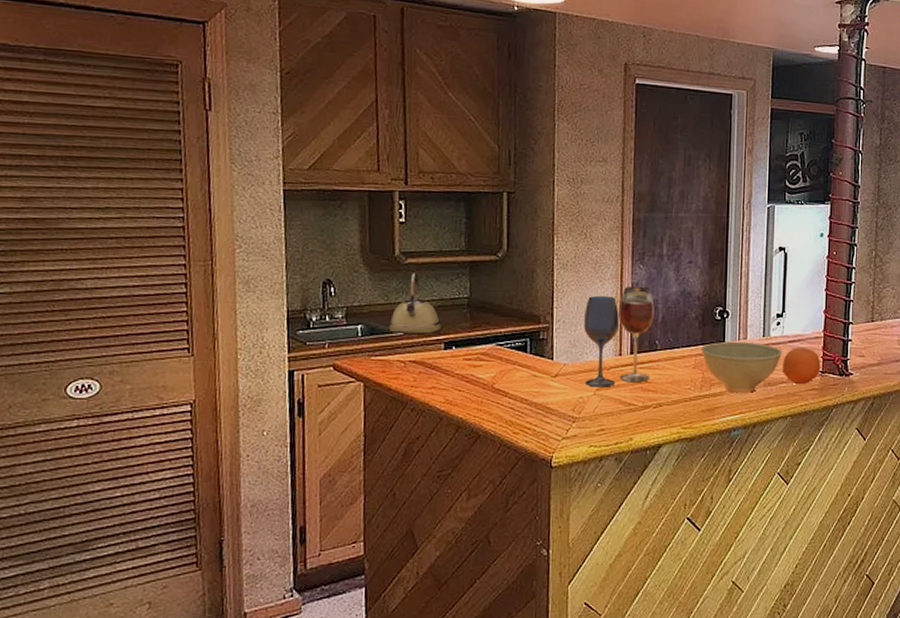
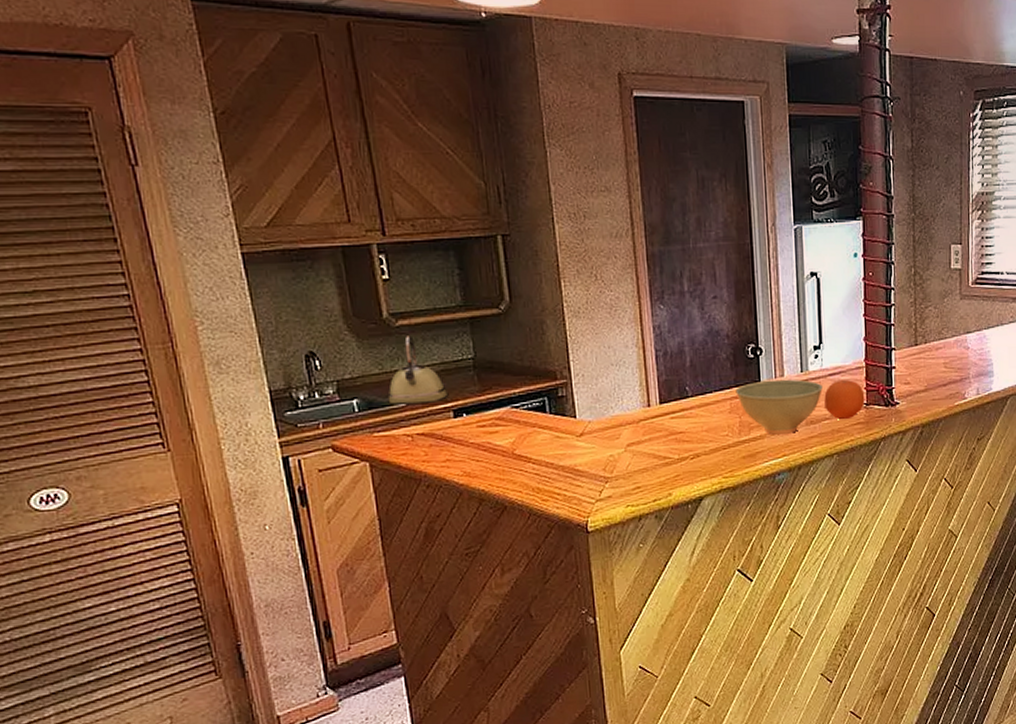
wineglass: present [584,295,619,387] -> none [604,342,646,443]
wineglass: present [619,286,655,383] -> none [642,328,684,434]

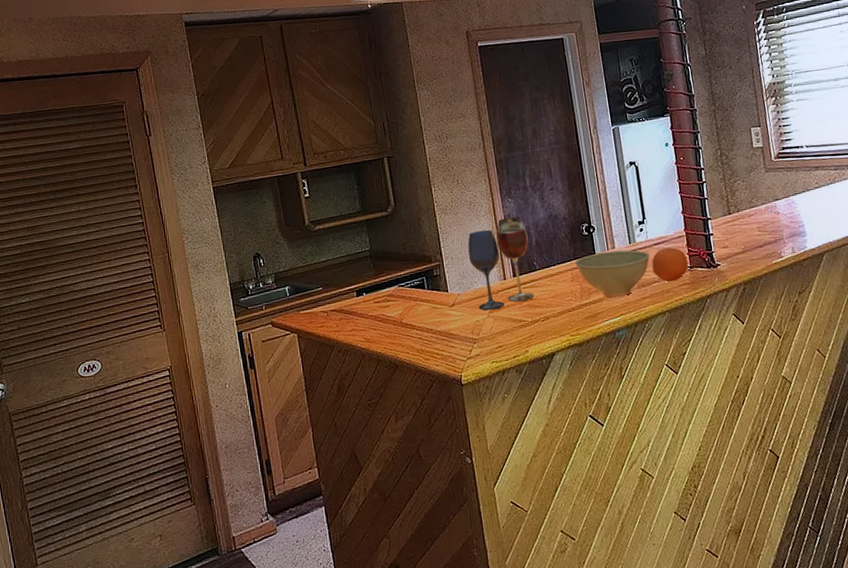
kettle: present [387,334,449,406] -> none [309,235,353,290]
wineglass: none [604,342,646,443] -> present [468,229,504,311]
wineglass: none [642,328,684,434] -> present [496,216,535,302]

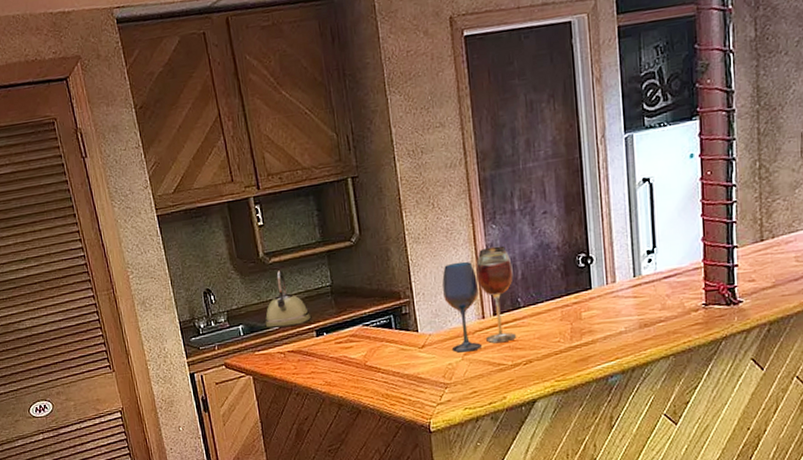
kettle: none [309,235,353,290] -> present [264,269,312,329]
bowl: present [575,250,650,298] -> none [566,284,657,339]
fruit: present [651,247,689,282] -> none [659,281,704,322]

